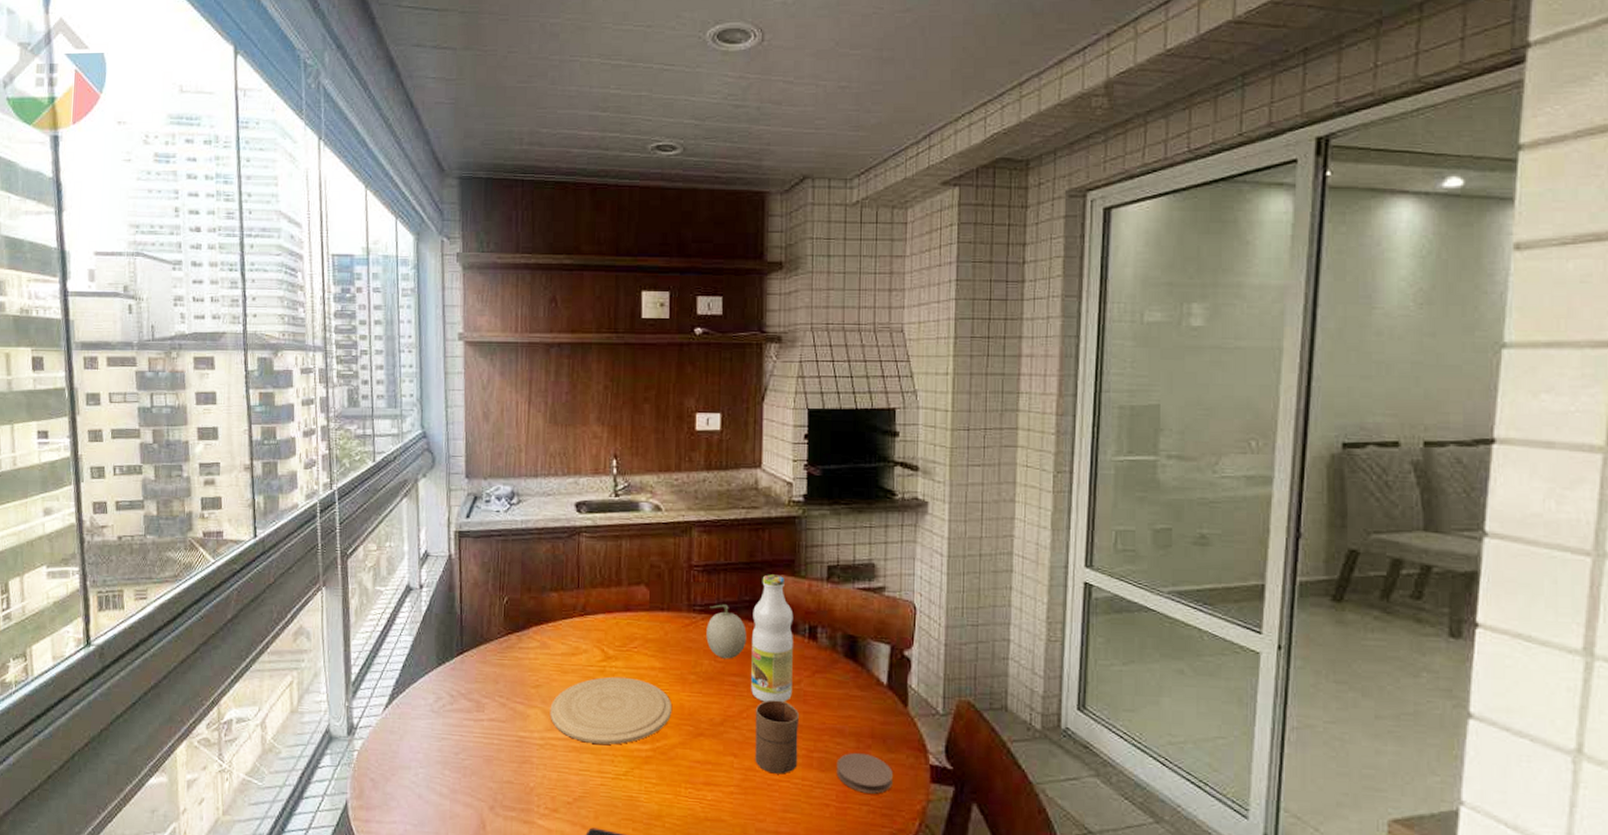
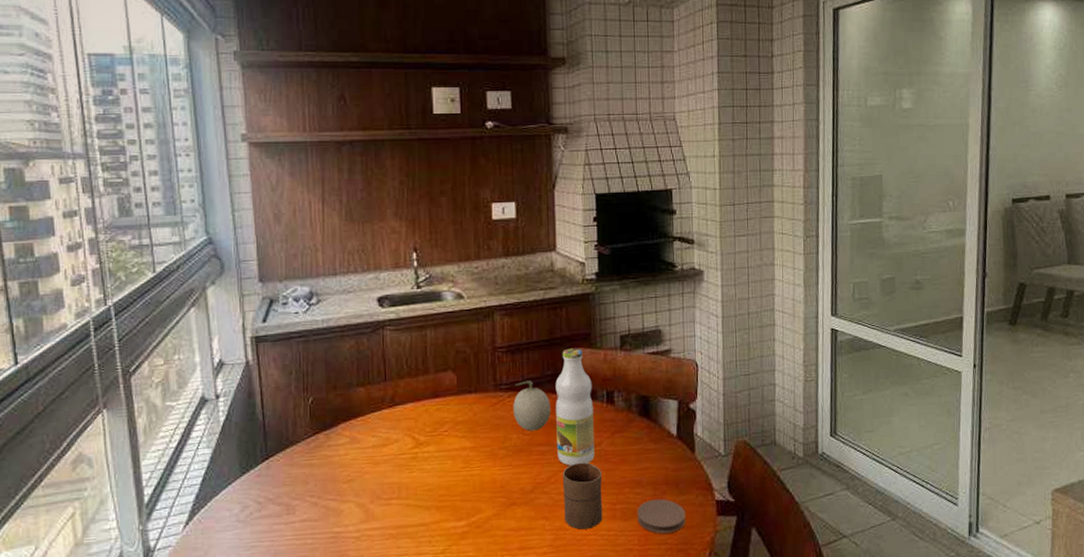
plate: present [550,676,673,745] -> none [364,460,485,529]

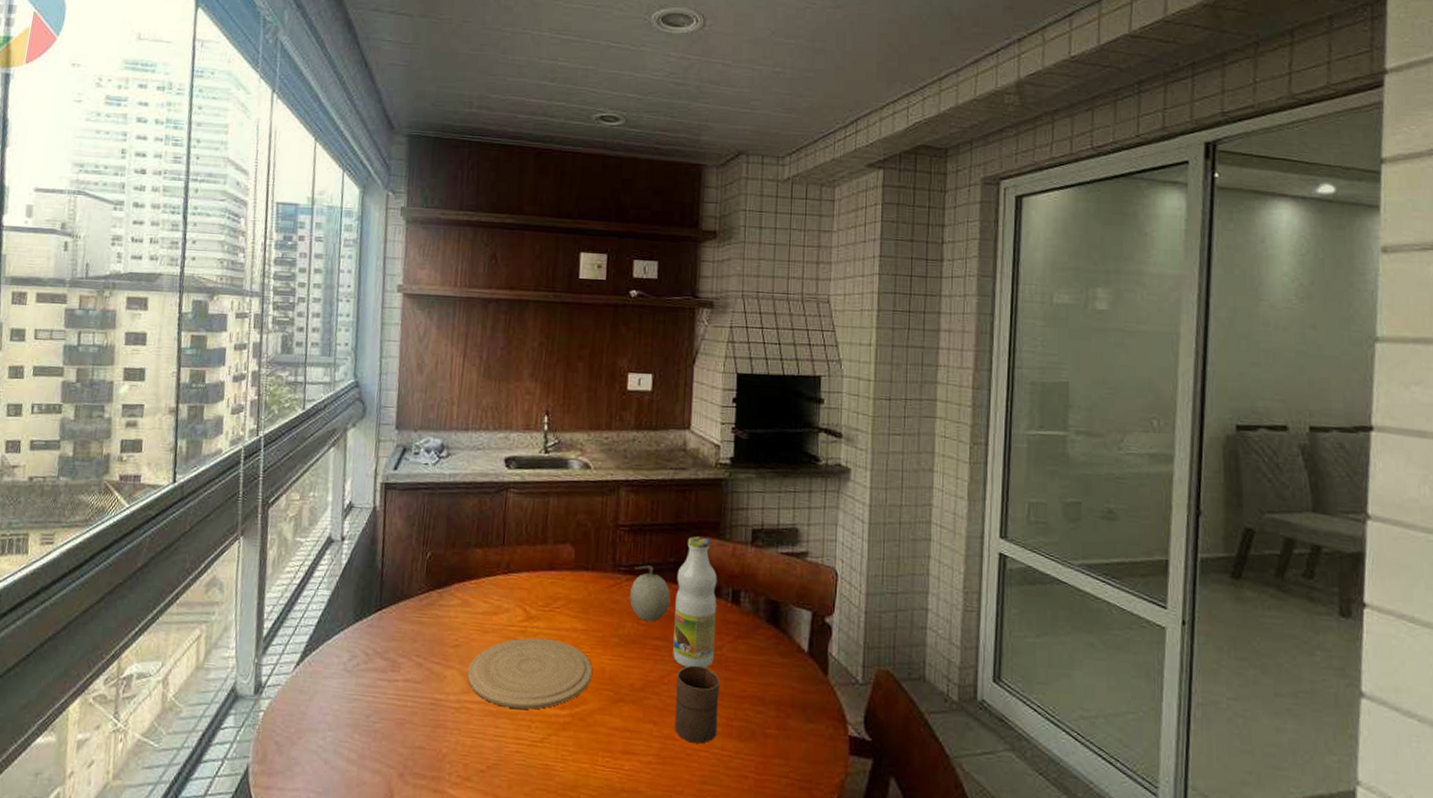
plate: none [364,460,485,529] -> present [467,637,593,710]
coaster: present [637,498,686,534] -> none [756,721,812,766]

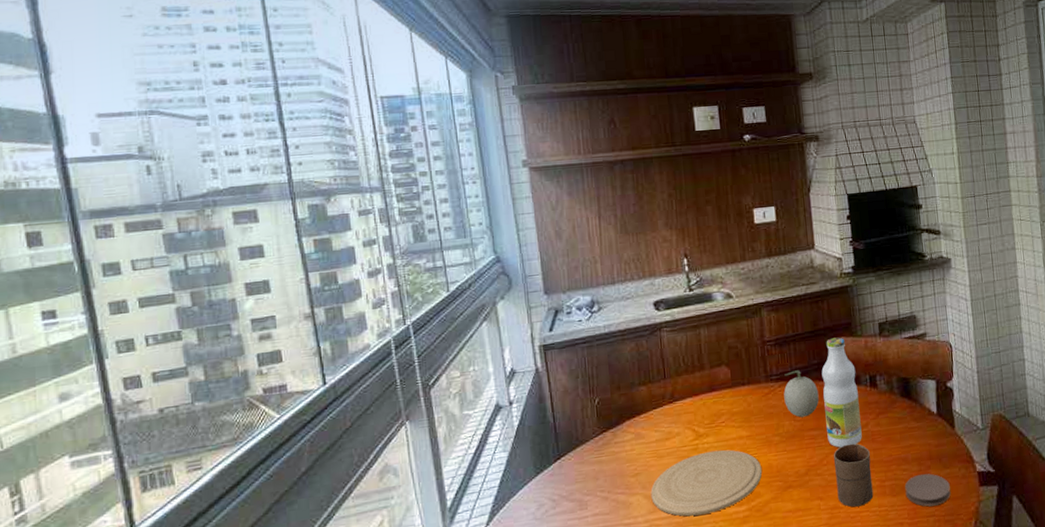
coaster: none [756,721,812,766] -> present [905,473,951,507]

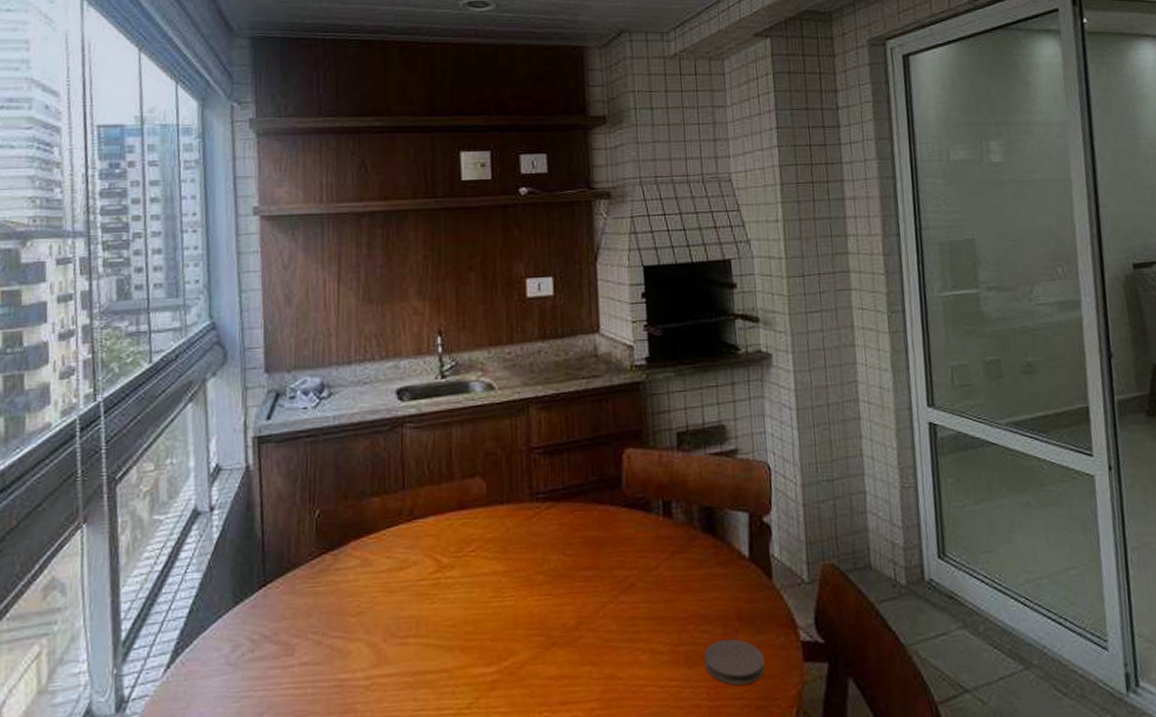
plate: present [650,449,763,517] -> none [375,587,520,675]
fruit: present [783,370,819,418] -> none [552,488,597,551]
bottle: present [821,337,862,448] -> none [601,448,651,596]
cup: present [833,443,874,508] -> none [612,590,663,679]

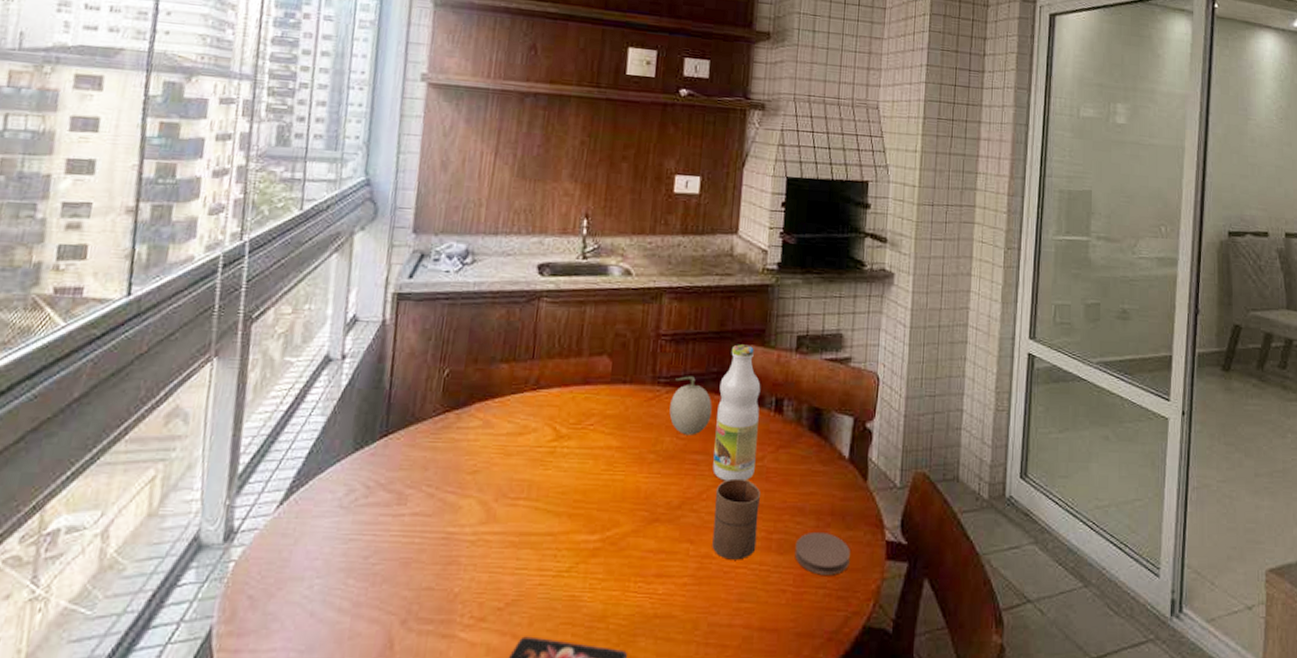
fruit: none [552,488,597,551] -> present [669,376,712,435]
bottle: none [601,448,651,596] -> present [713,344,761,481]
cup: none [612,590,663,679] -> present [712,478,760,560]

